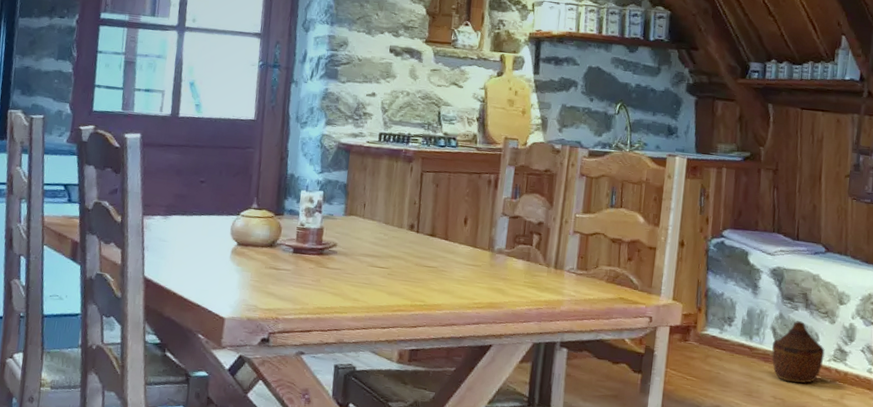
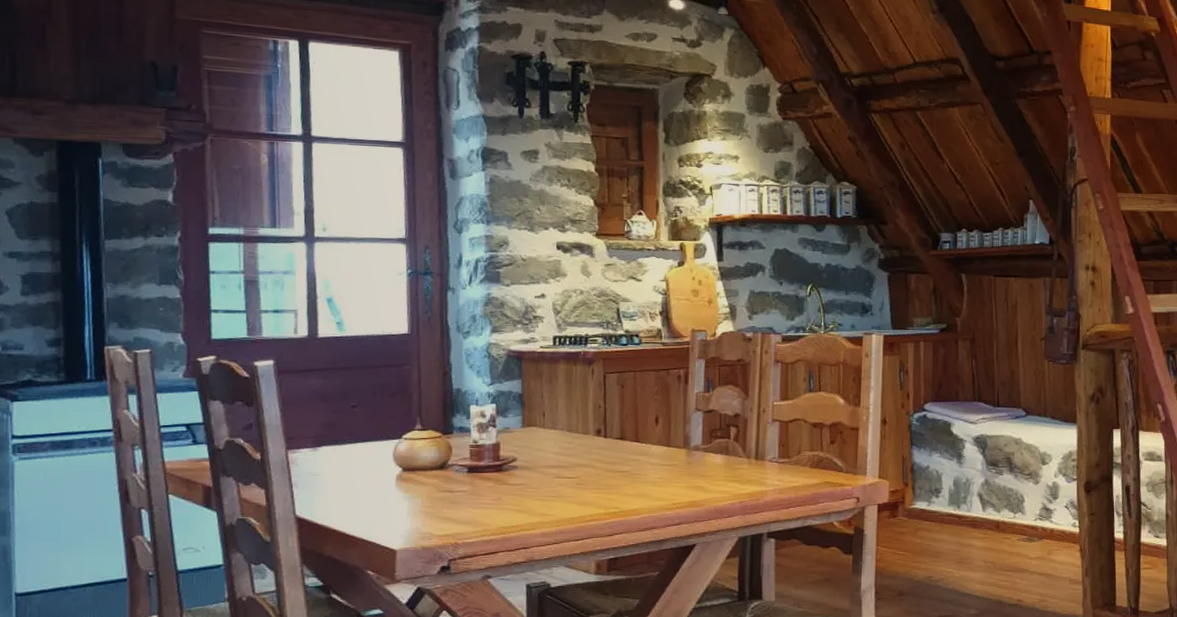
woven basket: present [771,321,825,384] -> none [979,485,1031,545]

